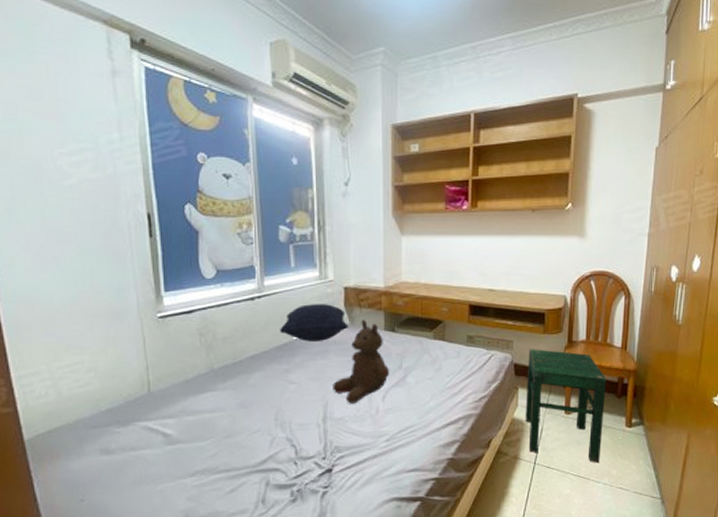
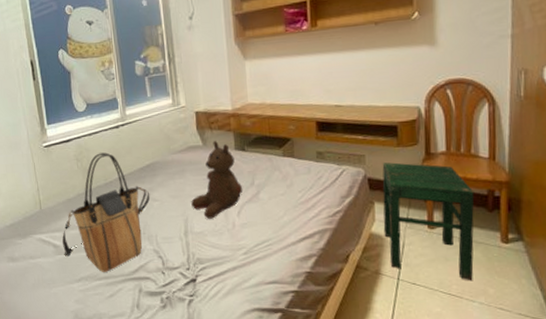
tote bag: none [175,327,287,464] -> present [62,152,150,272]
pillow: present [280,304,349,341] -> none [142,128,202,163]

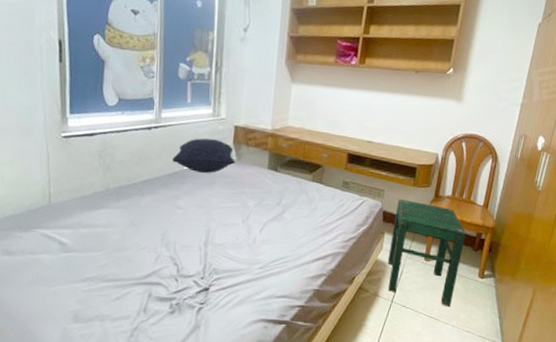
tote bag: present [62,152,150,272] -> none [70,152,175,275]
pillow: none [142,128,202,163] -> present [172,138,236,173]
teddy bear: present [191,141,243,219] -> none [216,157,270,232]

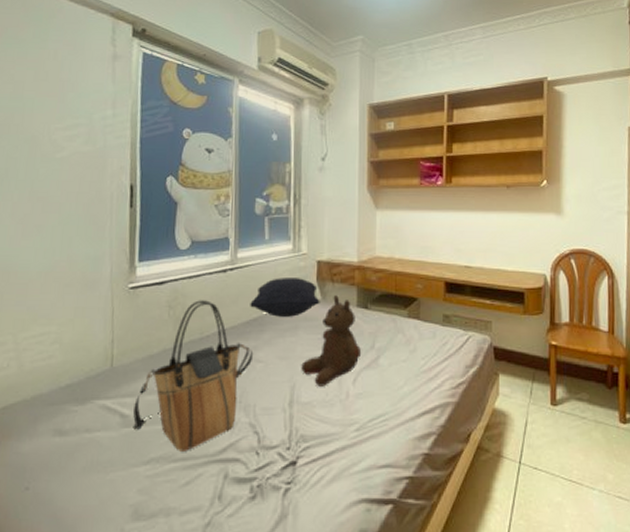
tote bag: none [70,152,175,275] -> present [133,300,254,451]
teddy bear: none [216,157,270,232] -> present [301,295,362,387]
stool: present [387,199,466,307] -> none [507,331,595,466]

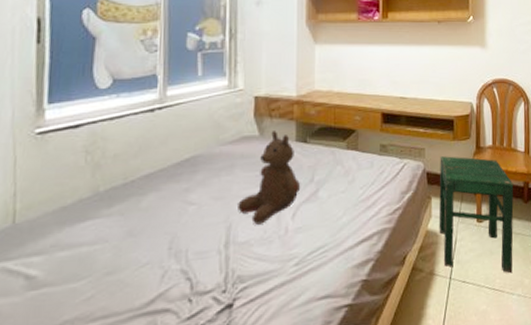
tote bag: present [133,300,254,451] -> none [41,143,186,310]
pillow: present [250,278,320,317] -> none [181,114,258,156]
stool: none [507,331,595,466] -> present [438,156,514,274]

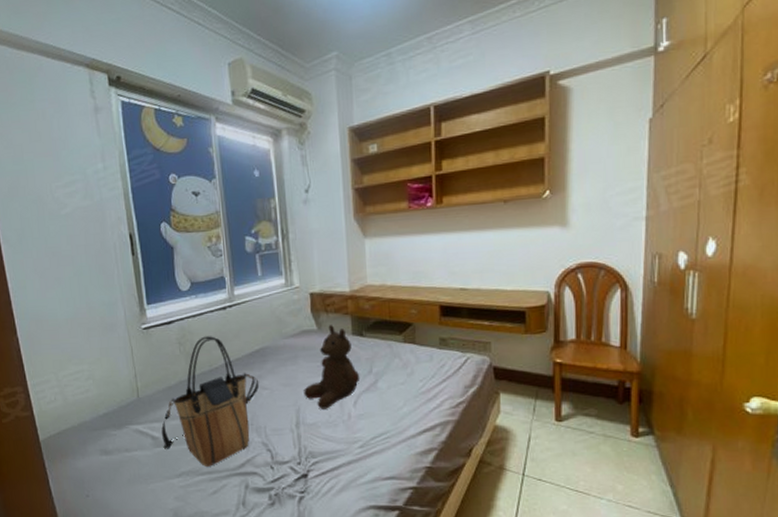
tote bag: none [41,143,186,310] -> present [161,336,260,467]
stool: present [438,156,514,274] -> none [508,350,605,477]

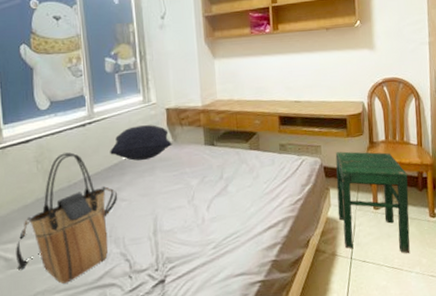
pillow: none [251,310,316,348] -> present [110,125,172,161]
teddy bear: present [304,325,360,409] -> none [161,137,213,216]
stool: none [508,350,605,477] -> present [335,151,410,254]

